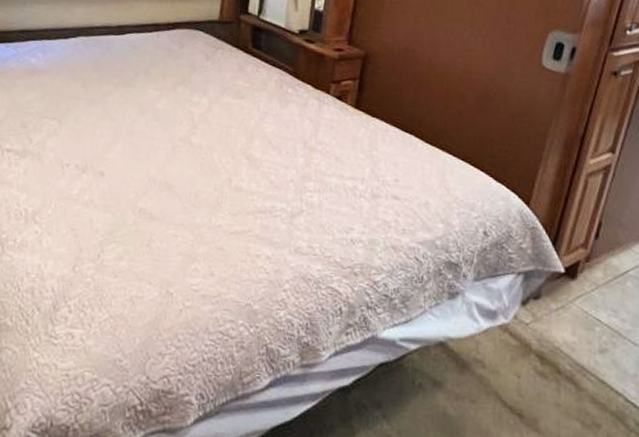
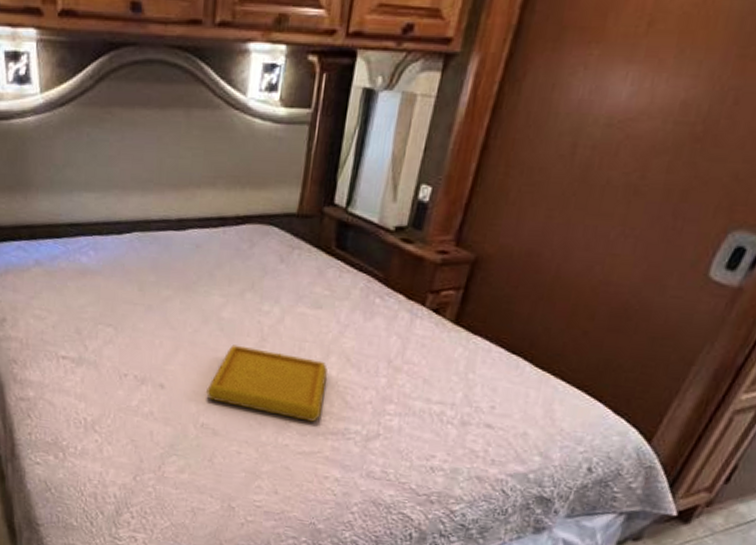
serving tray: none [144,133,253,202] -> present [206,345,328,422]

